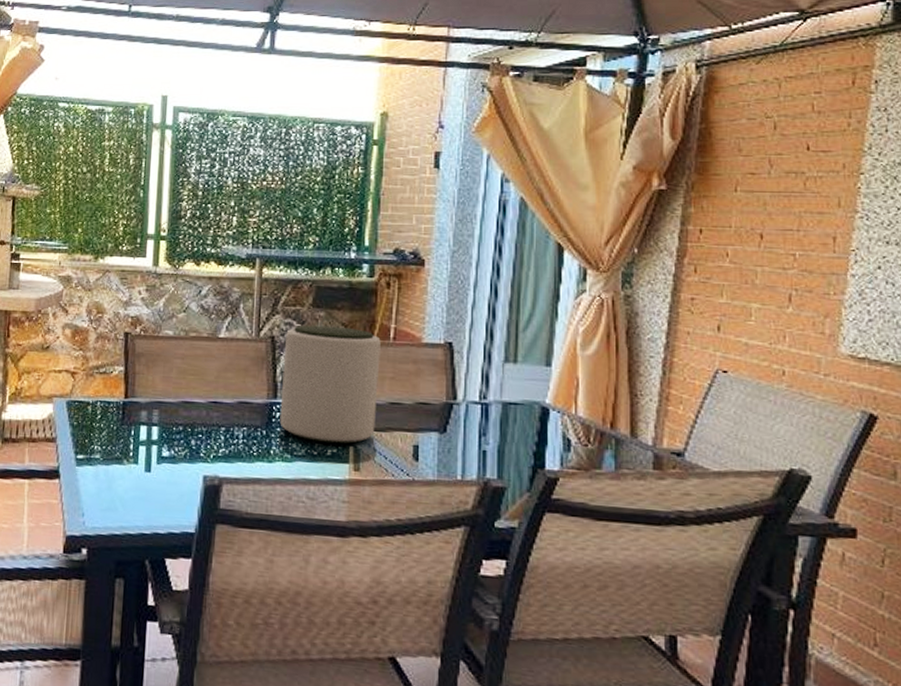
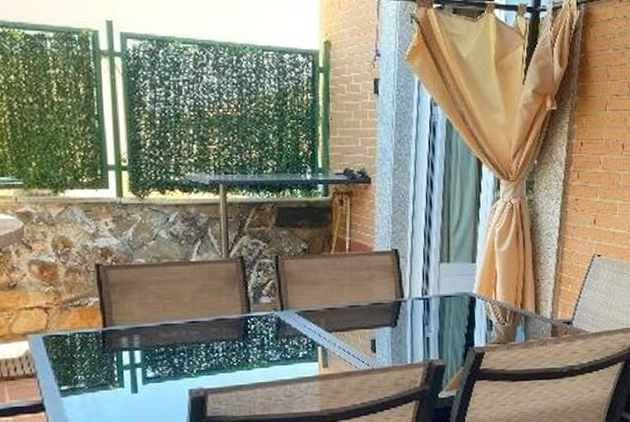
plant pot: present [279,325,381,444] -> none [253,243,339,347]

